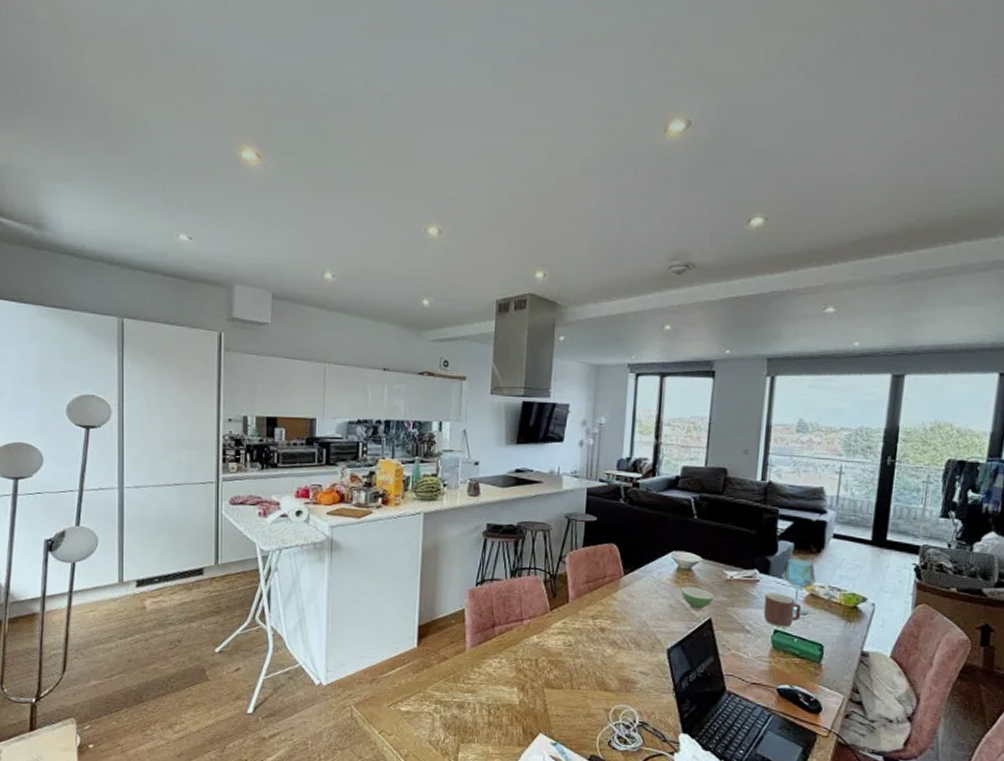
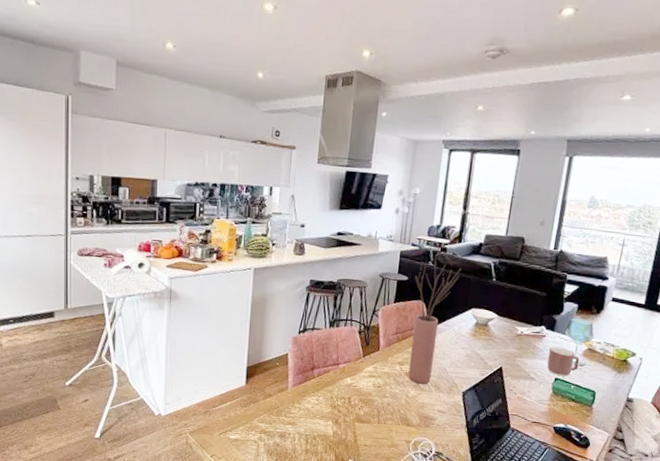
vase: none [603,492,658,641] -> present [408,256,462,384]
bowl: present [680,586,714,611] -> none [477,339,506,360]

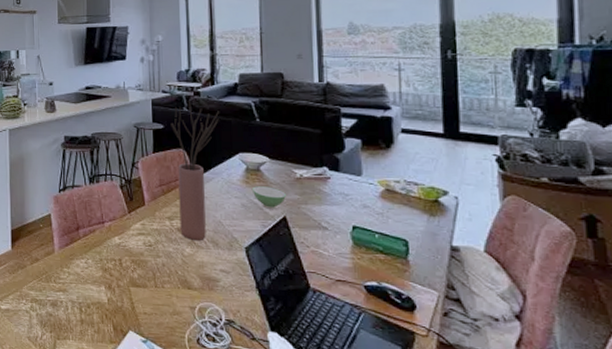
bowl: none [477,339,506,360] -> present [251,186,286,209]
mug: present [547,346,580,377] -> none [339,189,379,224]
wine glass: present [565,317,595,366] -> none [352,155,390,211]

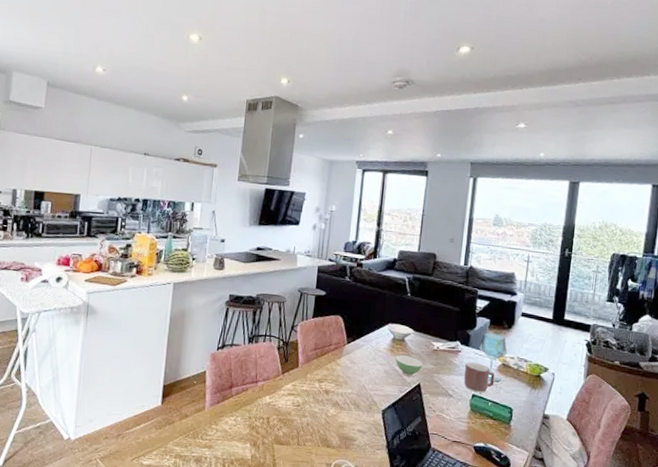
vase: present [171,101,220,240] -> none [327,271,378,402]
mug: none [339,189,379,224] -> present [464,362,495,393]
wine glass: none [352,155,390,211] -> present [479,332,508,382]

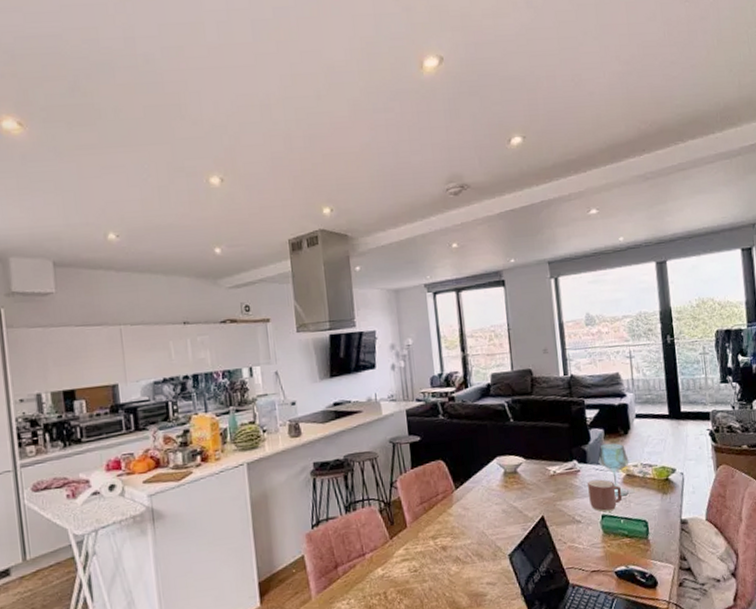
bowl: present [395,355,423,377] -> none [510,487,542,511]

